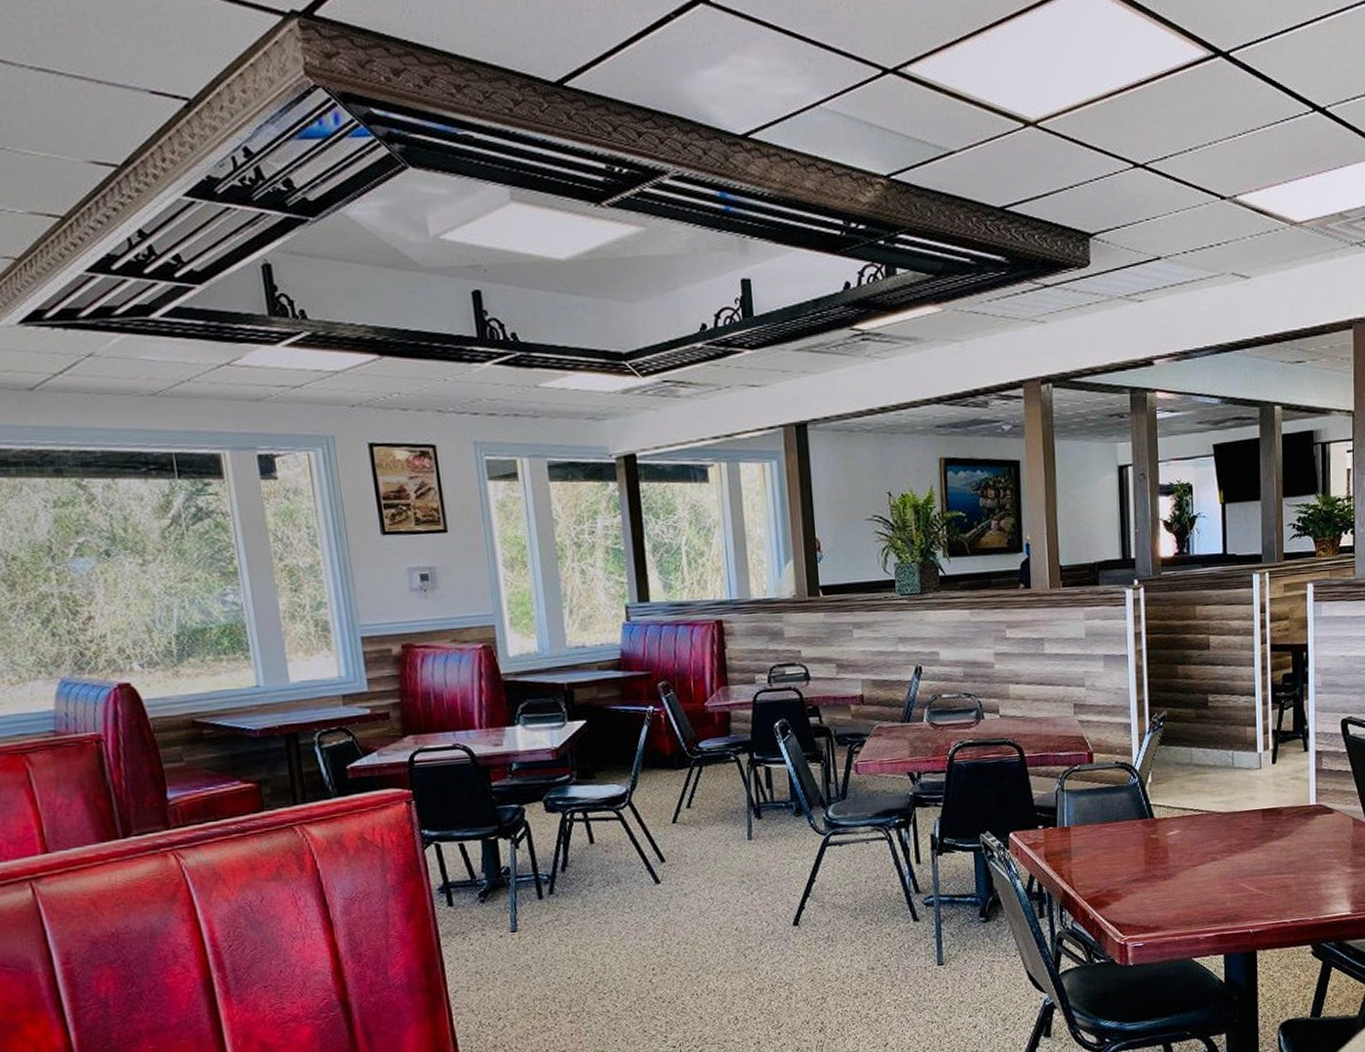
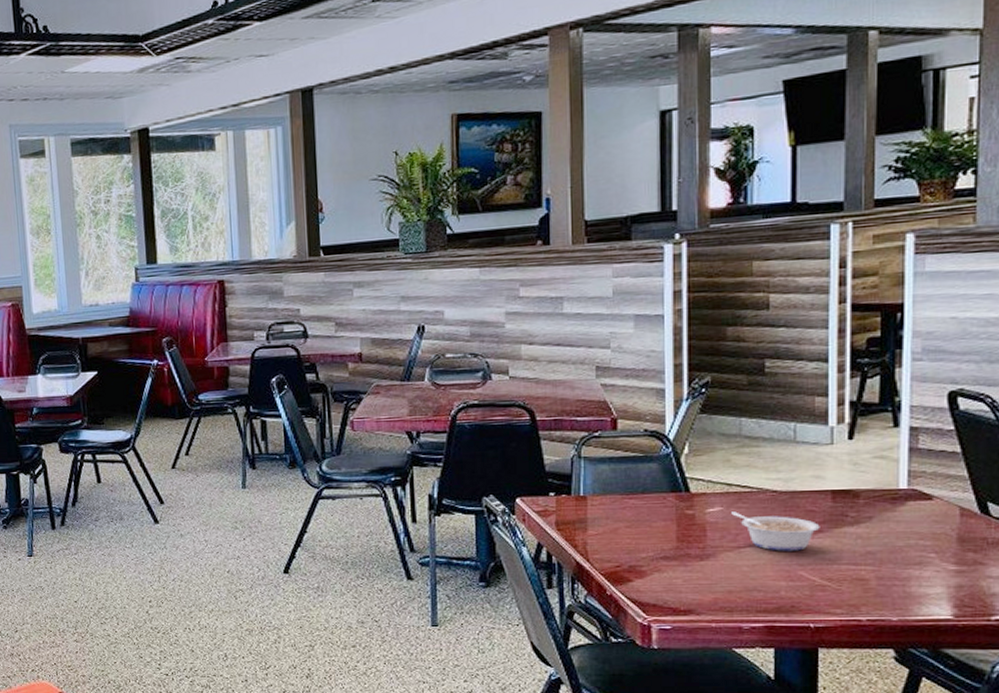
legume: none [1187,833,1254,867] -> present [731,511,820,551]

